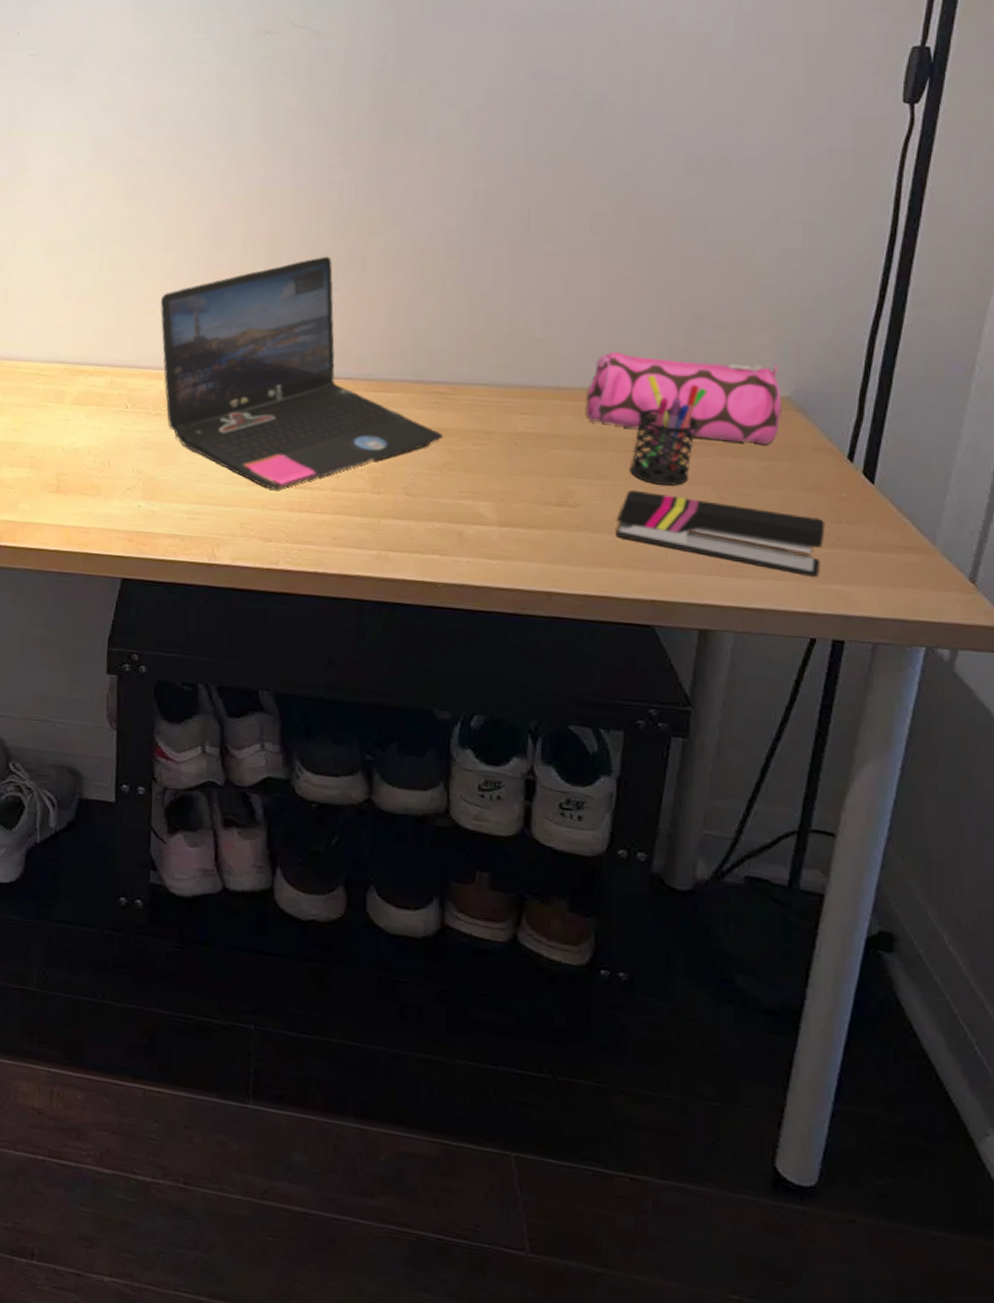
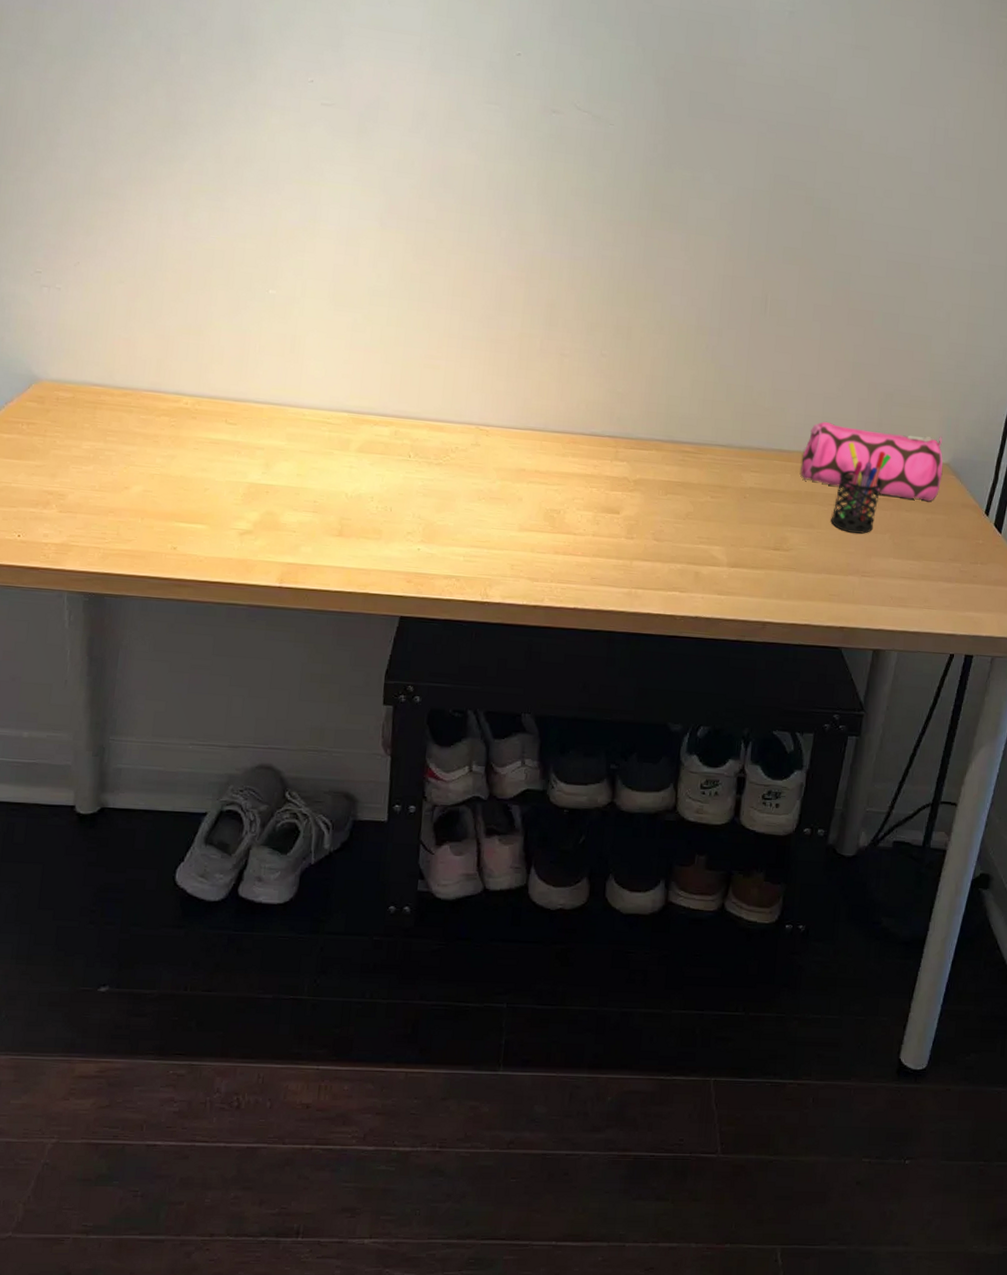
laptop: present [160,256,444,490] -> none [444,325,688,535]
stapler: present [616,489,825,578] -> none [817,536,967,607]

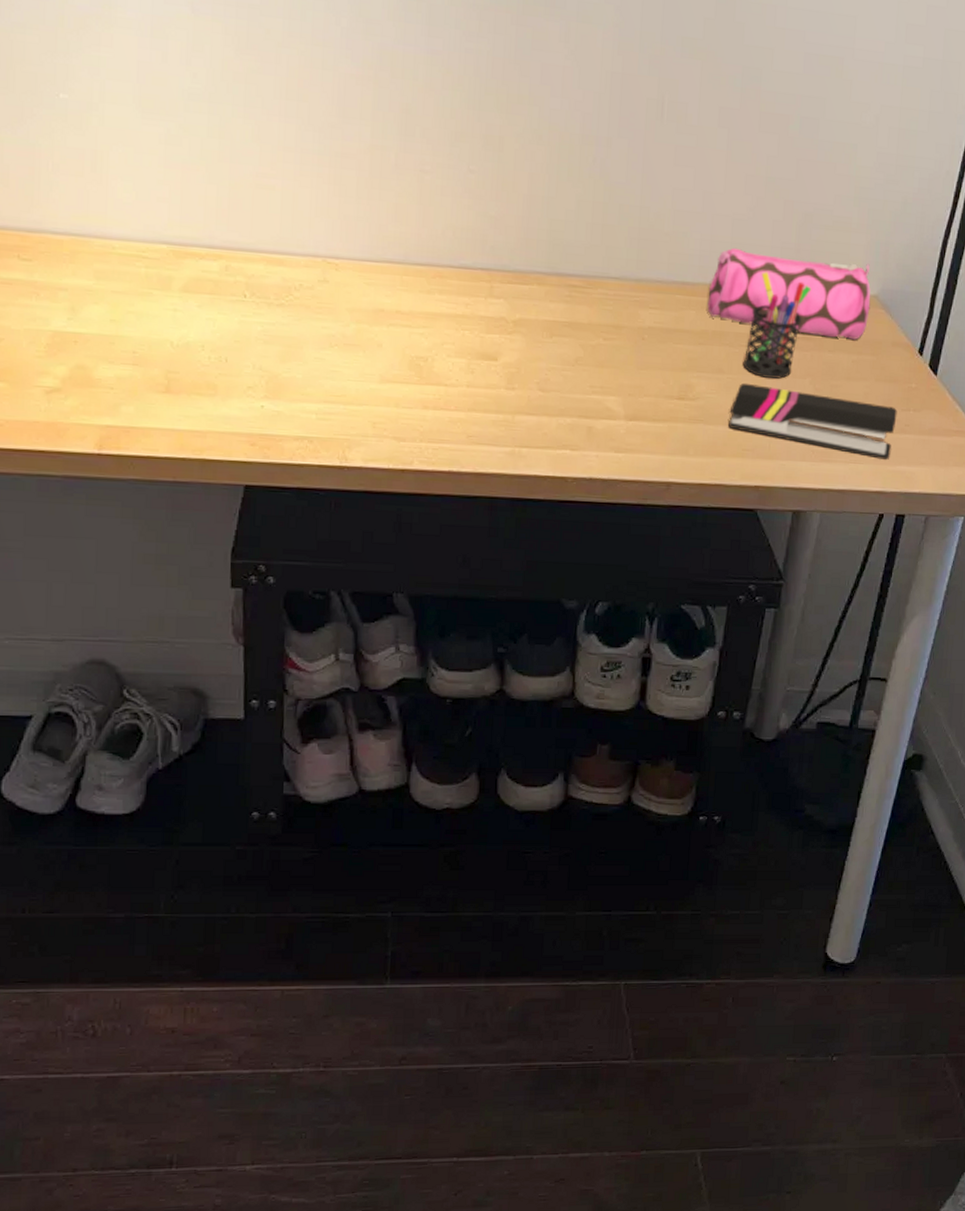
stapler: none [817,536,967,607] -> present [728,382,898,461]

